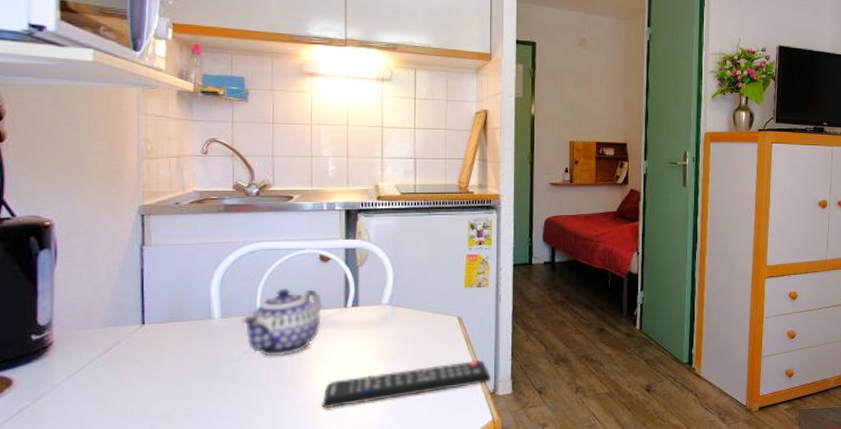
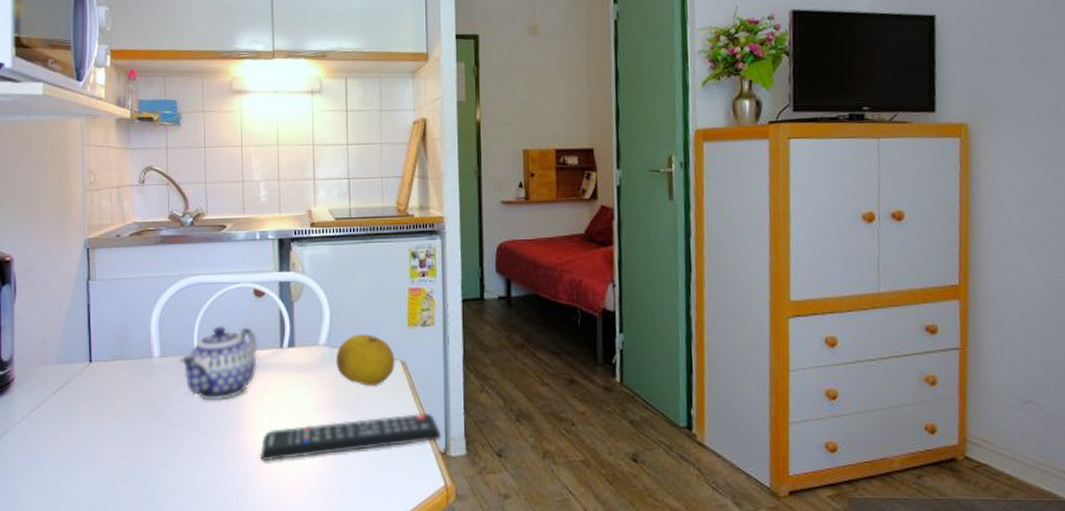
fruit: none [397,294,452,339] -> present [335,334,395,386]

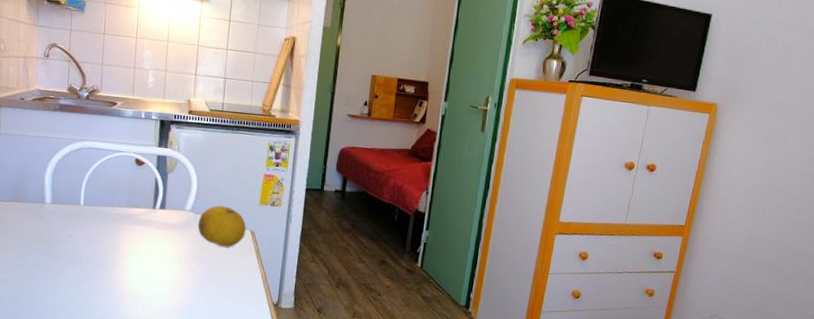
teapot: present [179,326,258,401] -> none [67,184,135,245]
remote control: present [259,412,441,462] -> none [127,271,276,296]

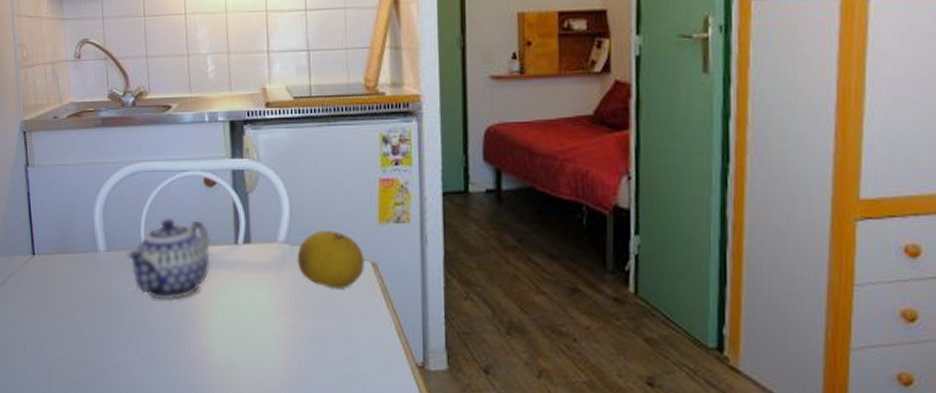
teapot: none [67,184,135,245] -> present [125,218,211,300]

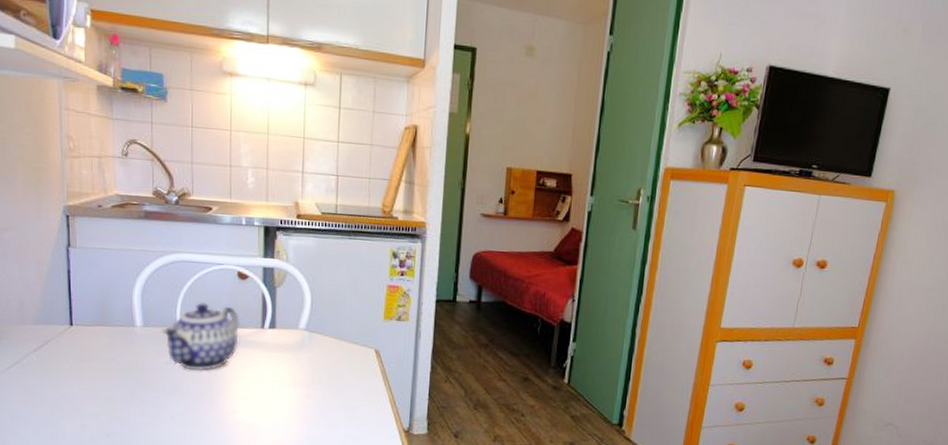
fruit: present [297,230,365,289] -> none [314,322,370,369]

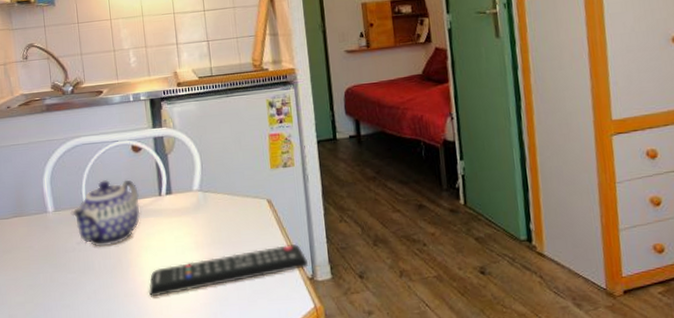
remote control: none [237,395,406,427] -> present [148,243,308,297]

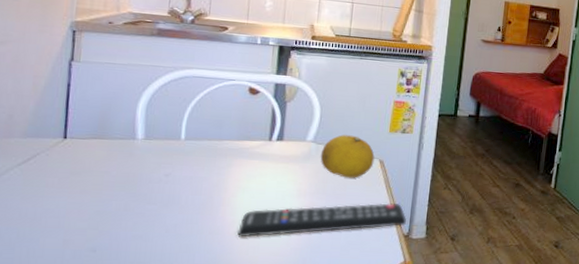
teapot: present [70,180,141,247] -> none [164,116,247,183]
fruit: none [209,178,262,224] -> present [320,134,375,178]

